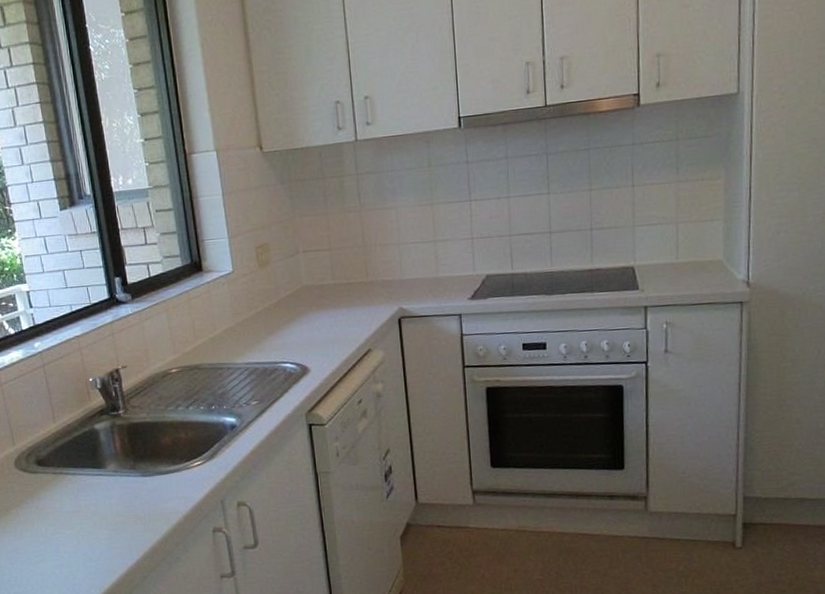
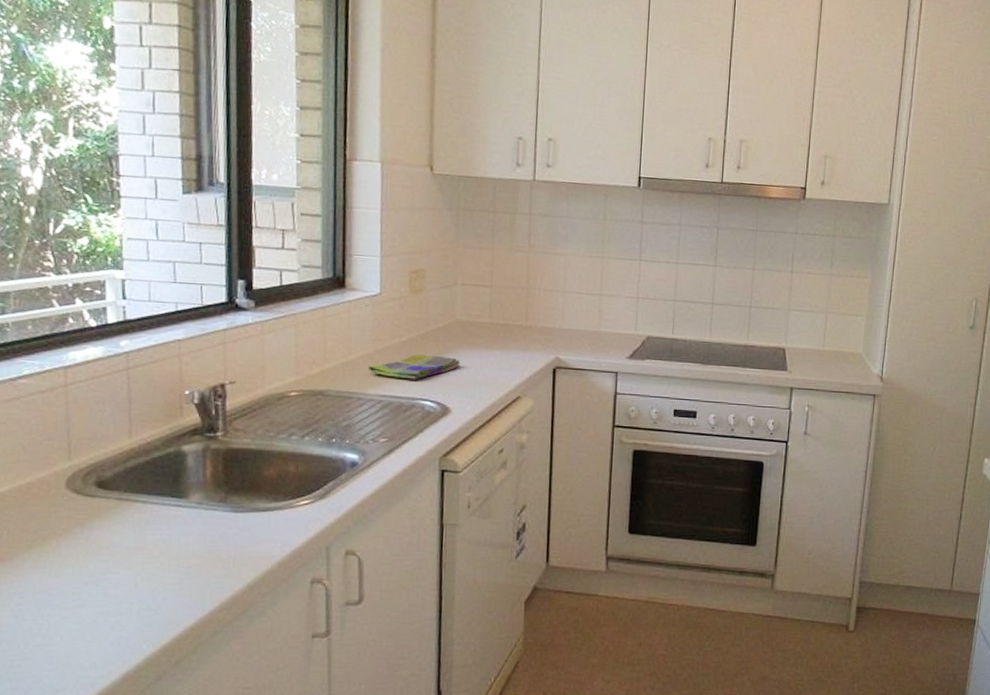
dish towel: none [232,320,312,346] -> present [367,354,461,380]

